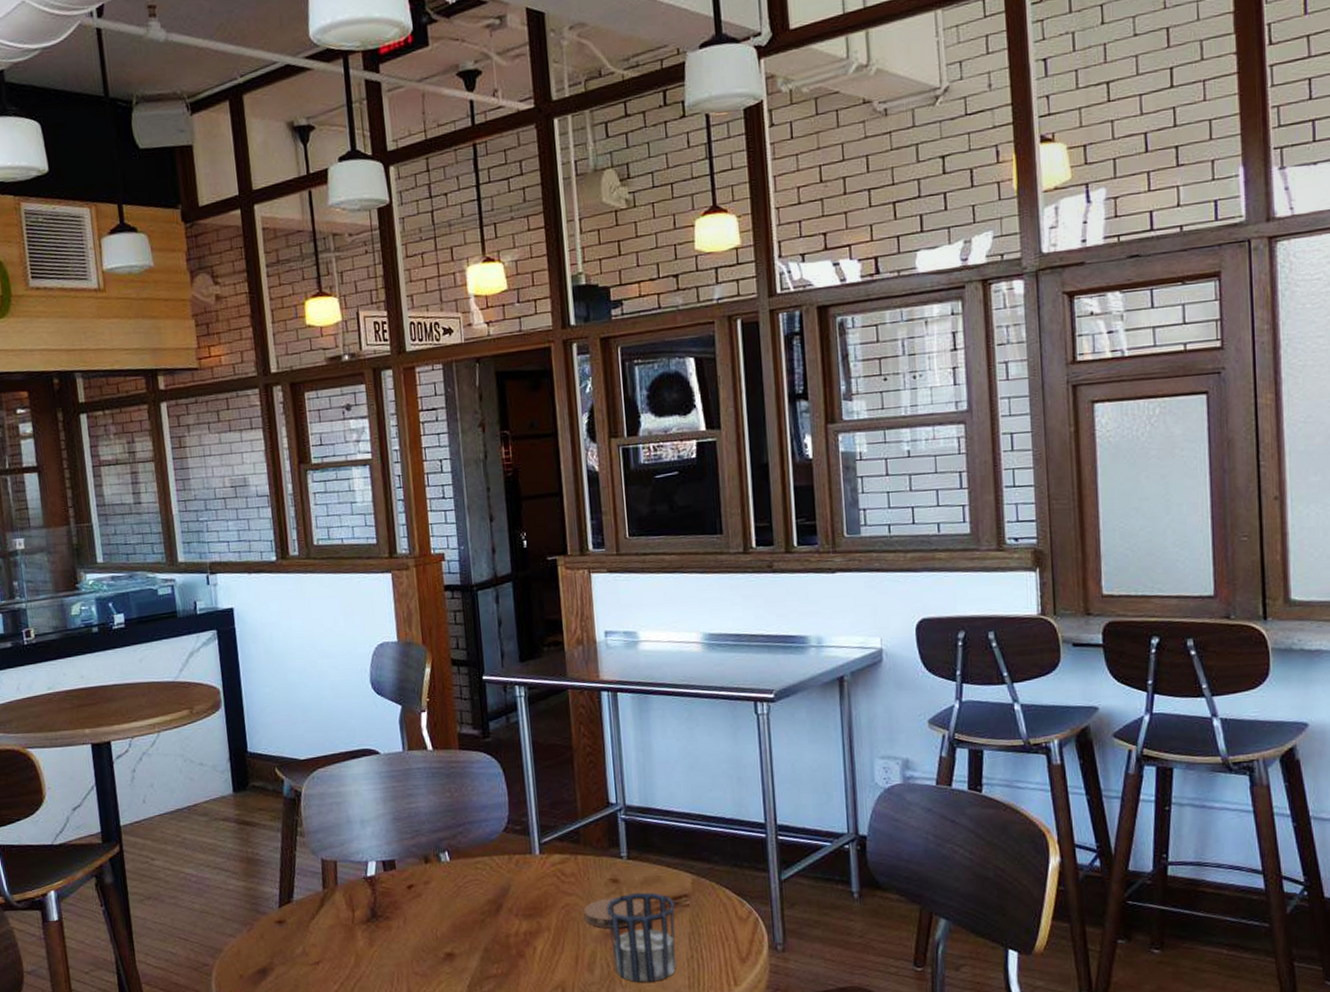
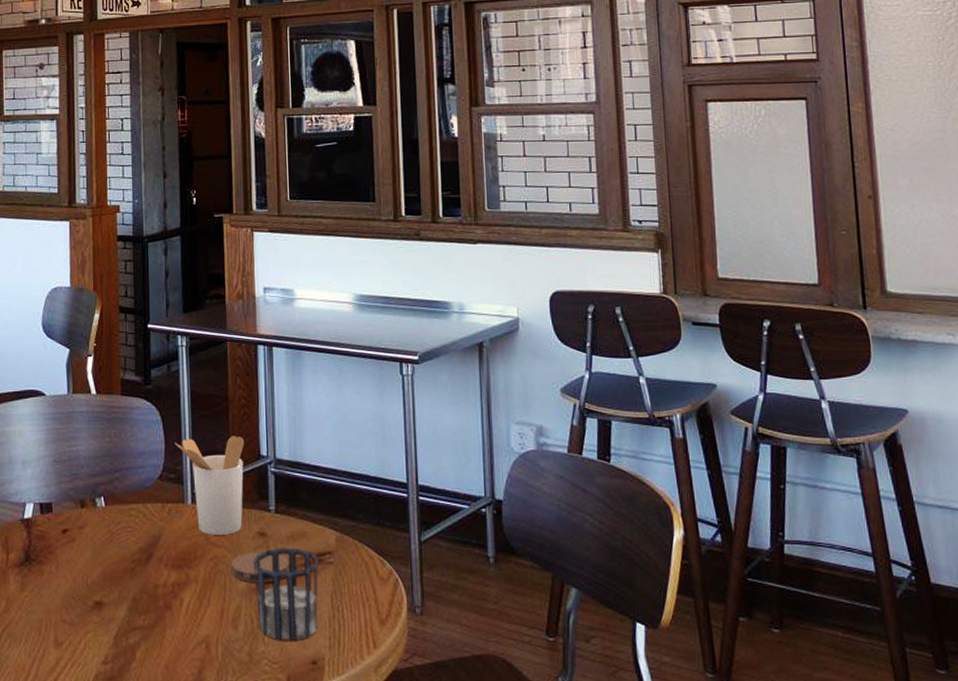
utensil holder: none [518,785,594,884] -> present [174,436,245,535]

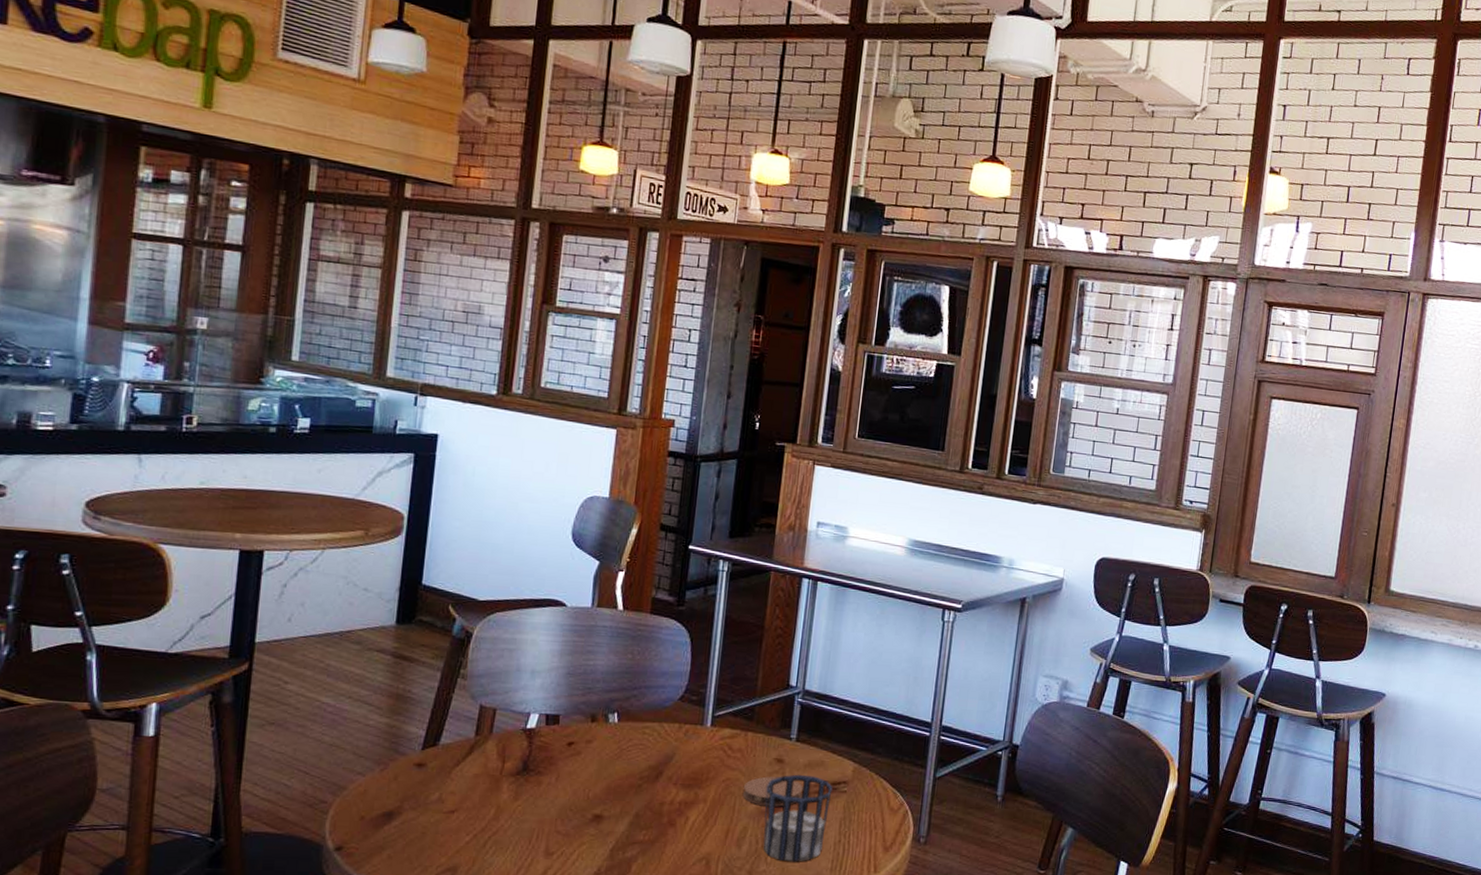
utensil holder: present [174,436,245,535] -> none [701,663,775,759]

